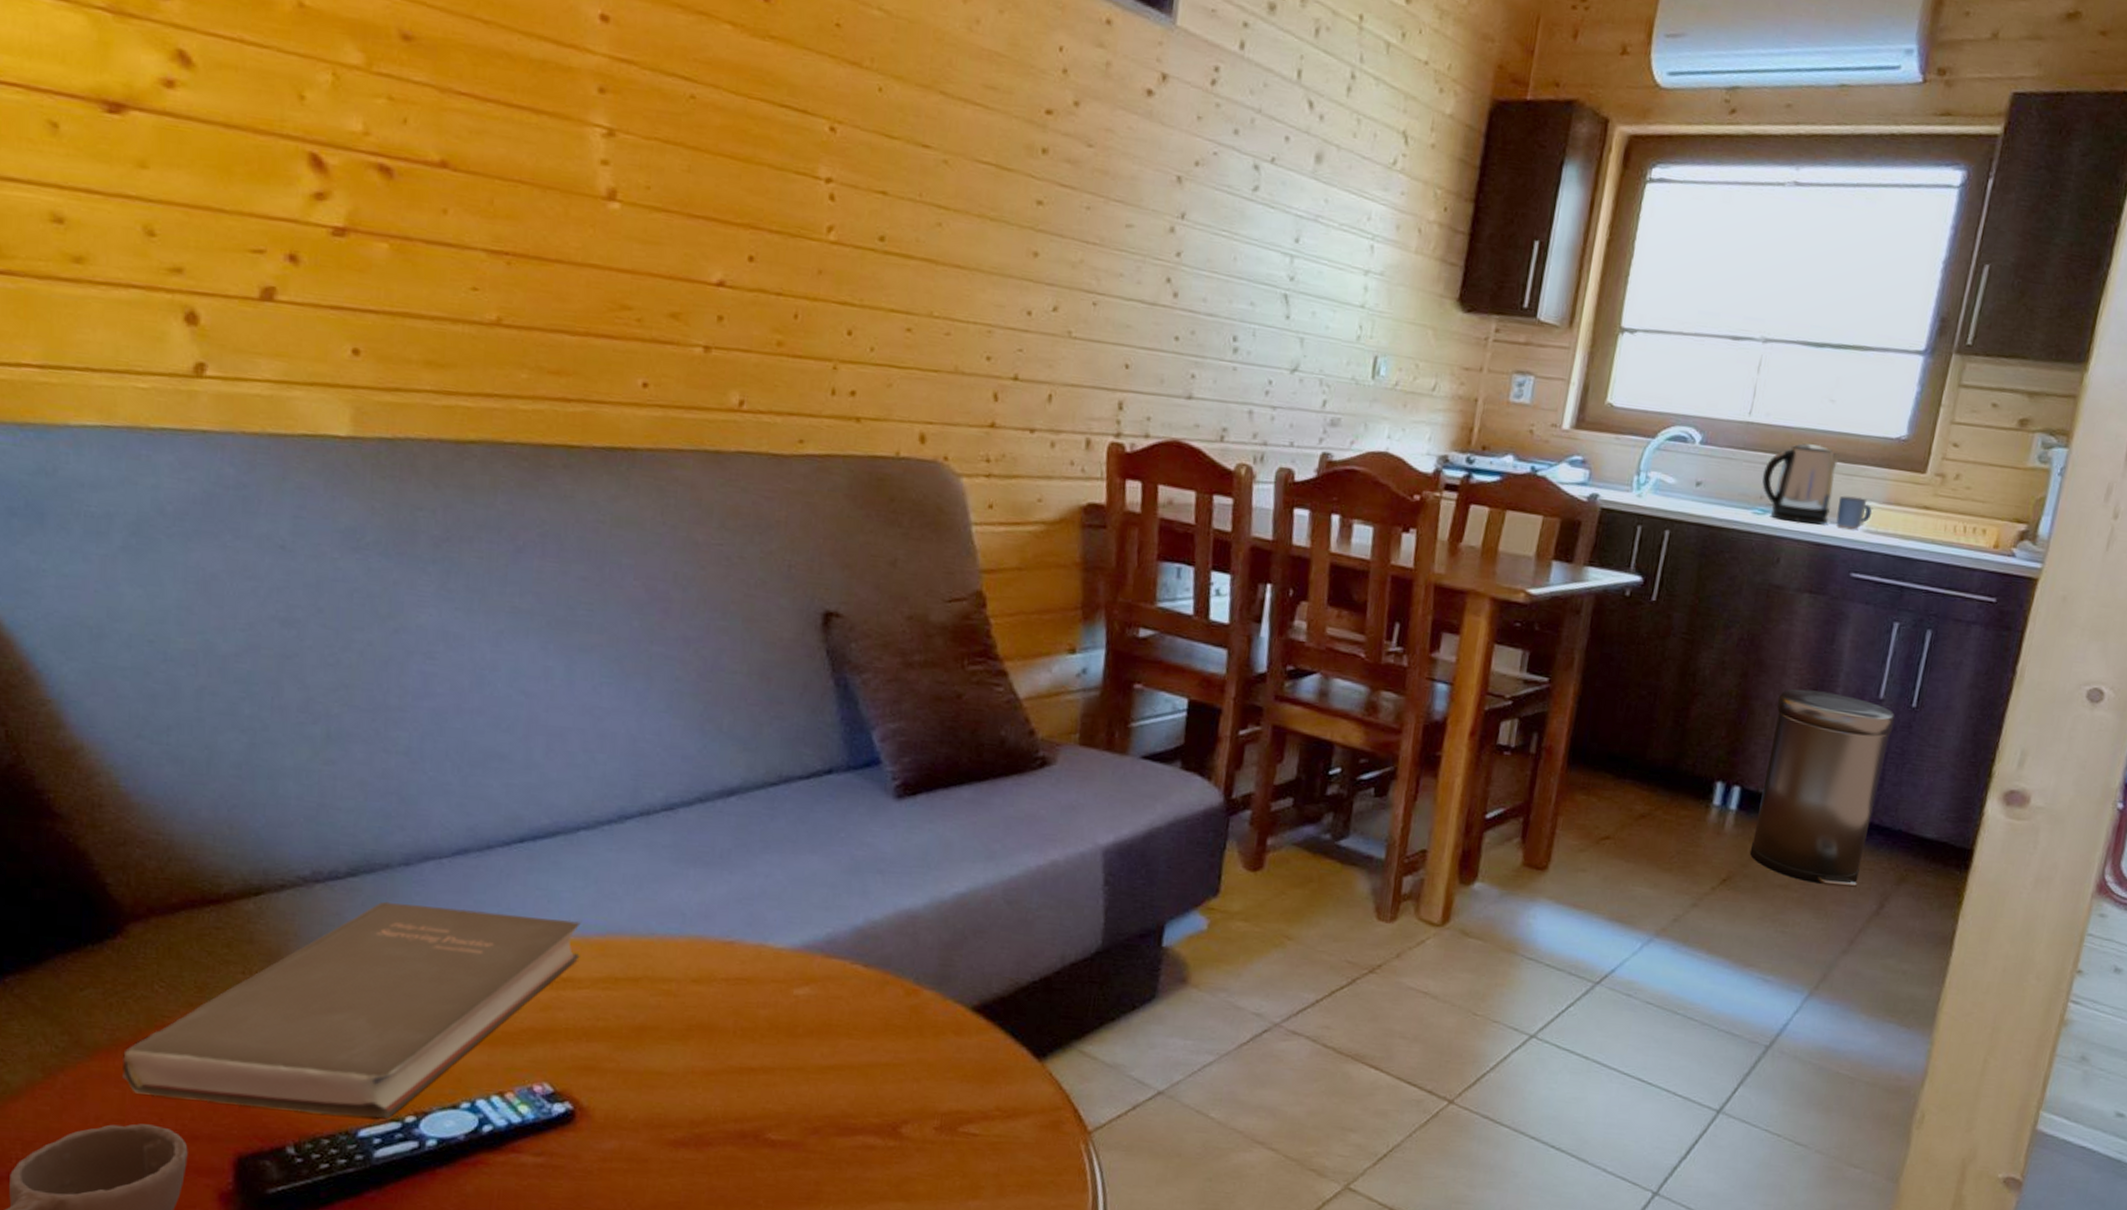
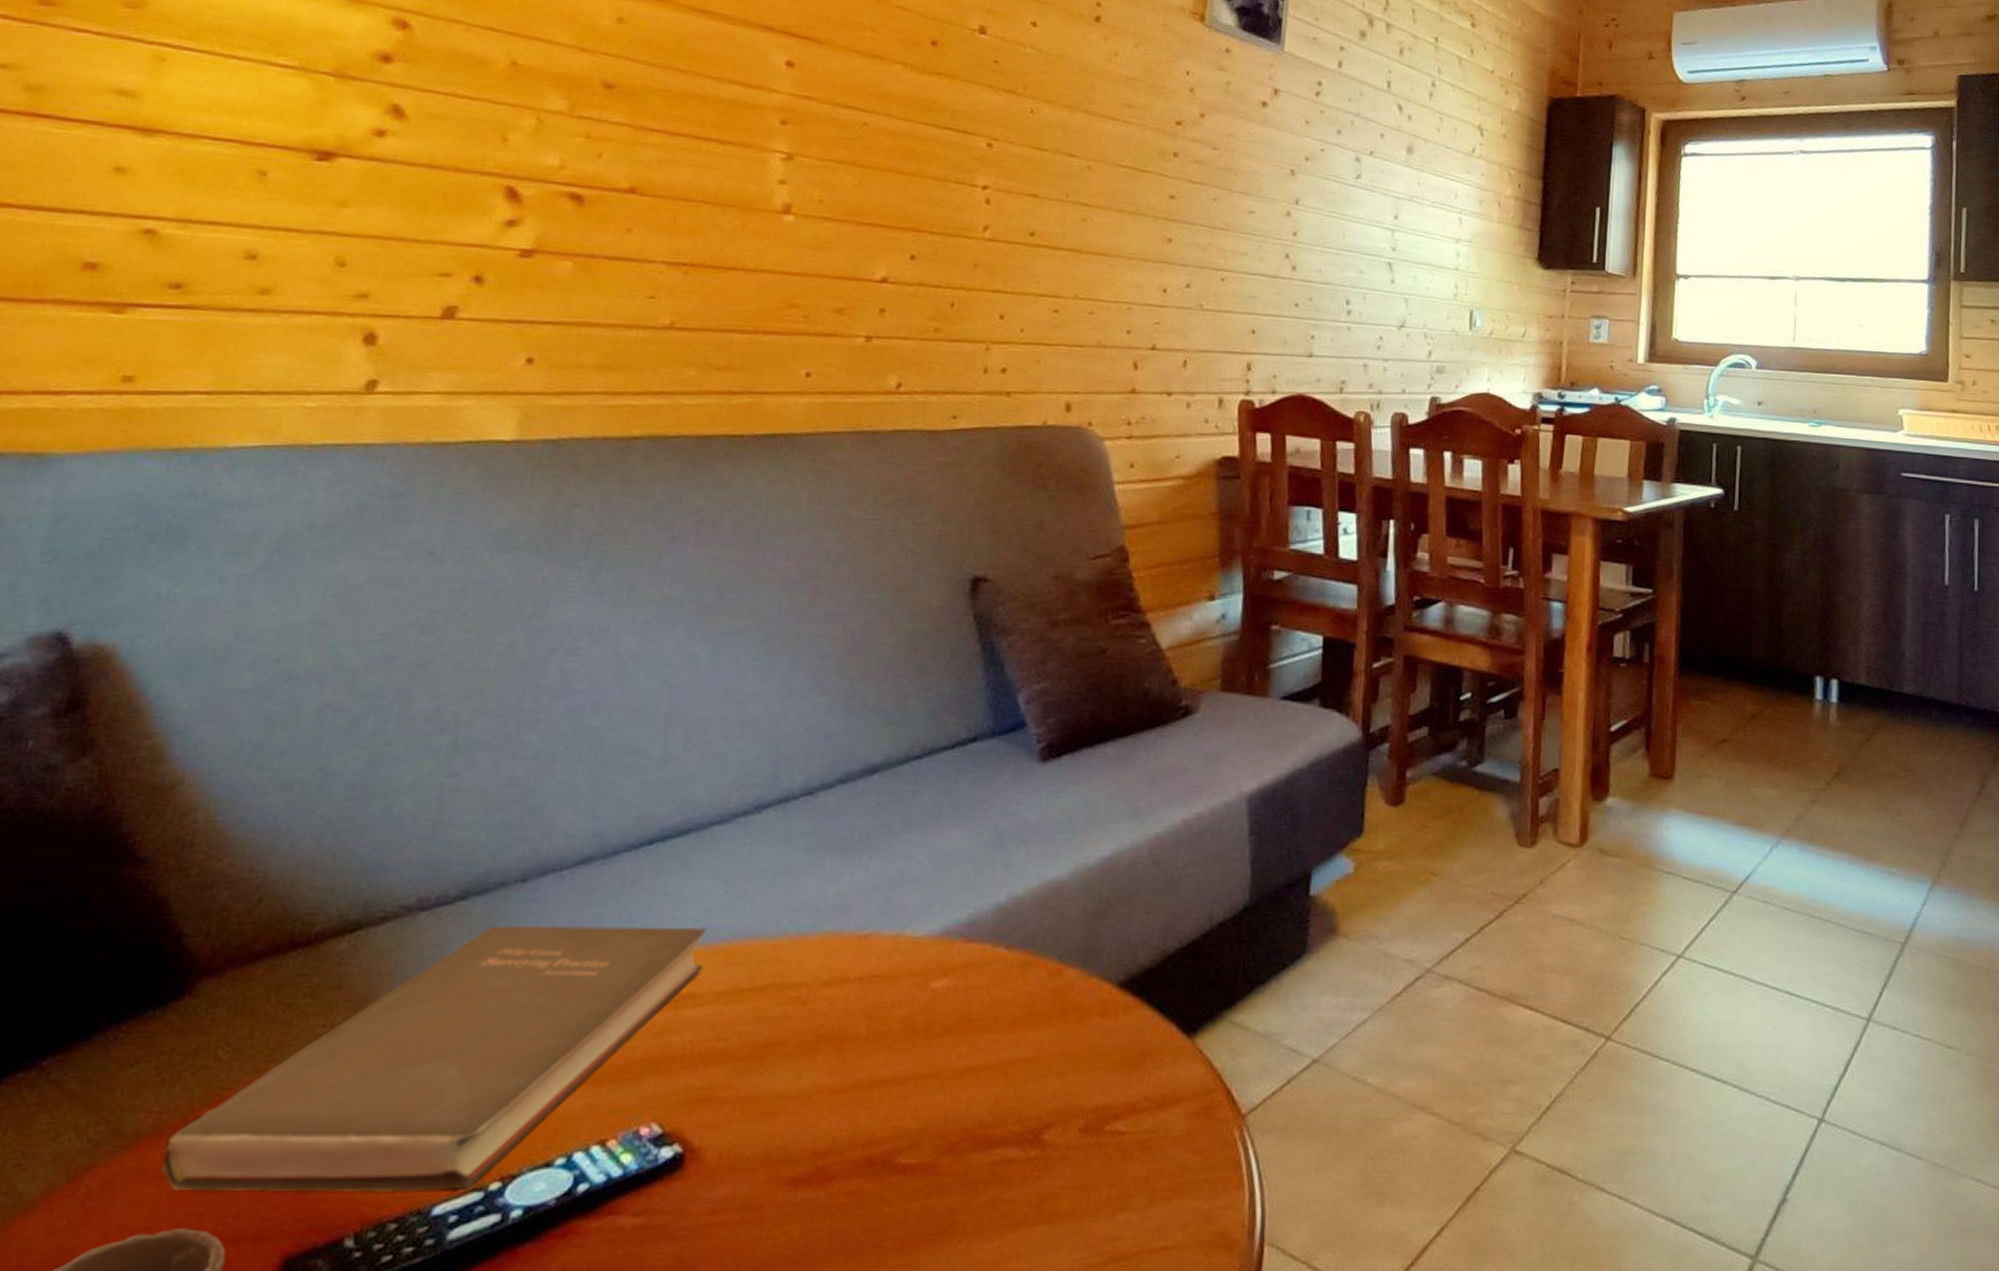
pedal bin: present [1749,689,1895,888] -> none [1856,582,1962,771]
kettle: present [1762,443,1840,525] -> none [1812,363,1874,433]
mug: present [1836,495,1872,529] -> none [1881,405,1909,434]

